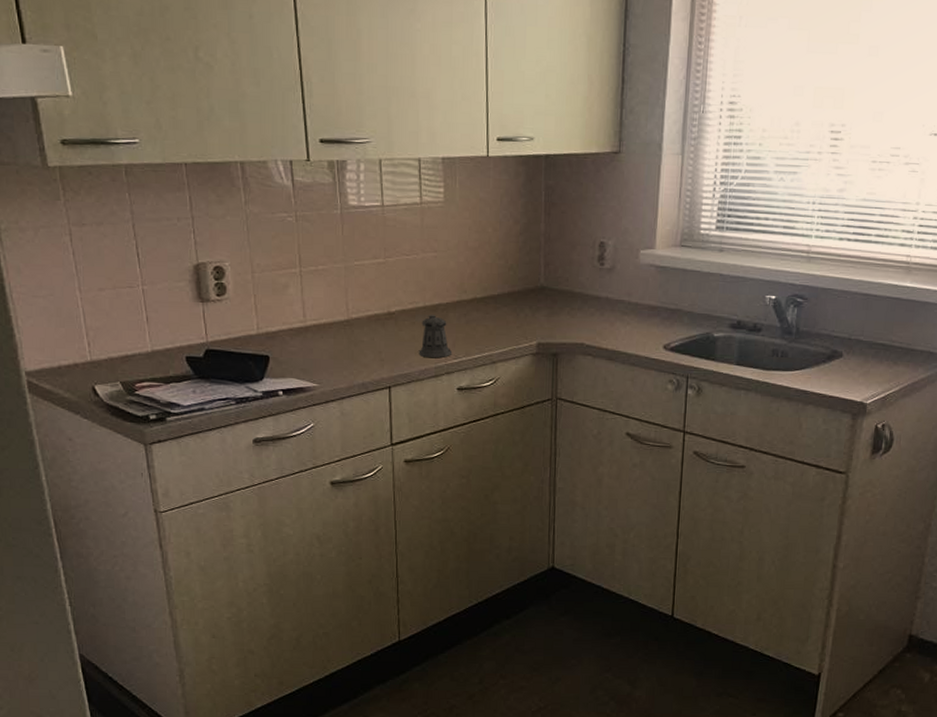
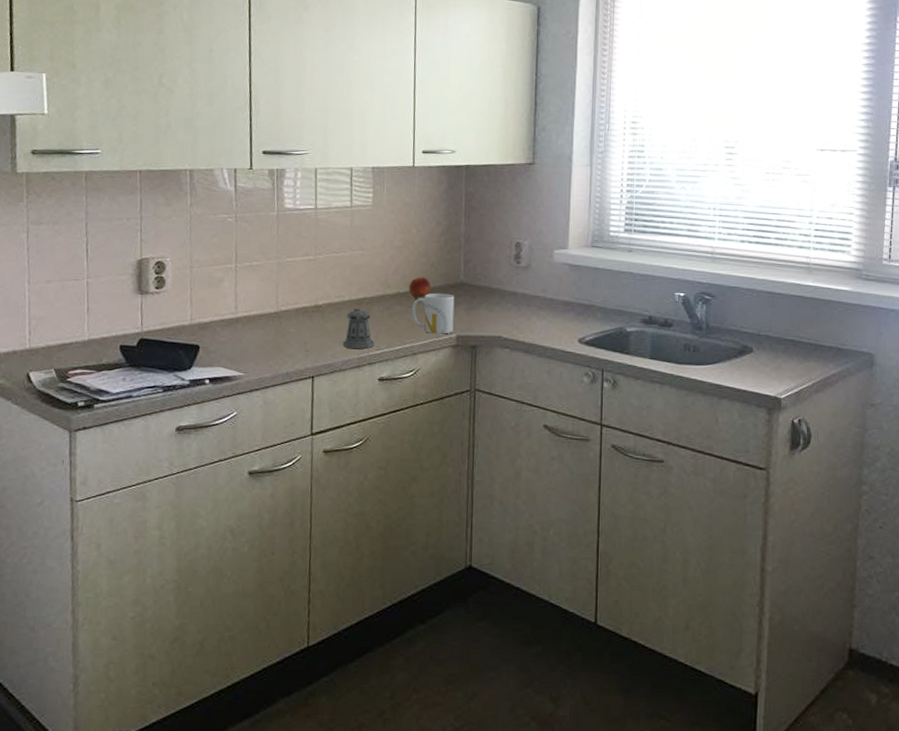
apple: none [486,280,510,306] -> present [408,276,432,300]
mug: none [490,298,535,342] -> present [412,293,455,334]

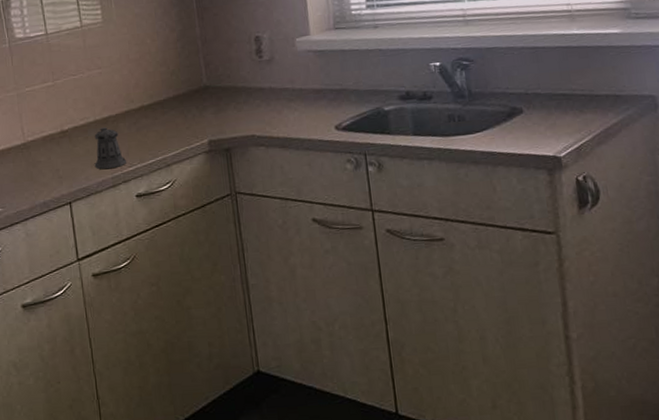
apple: present [408,276,432,300] -> none [152,86,176,111]
mug: present [412,293,455,334] -> none [159,99,204,143]

